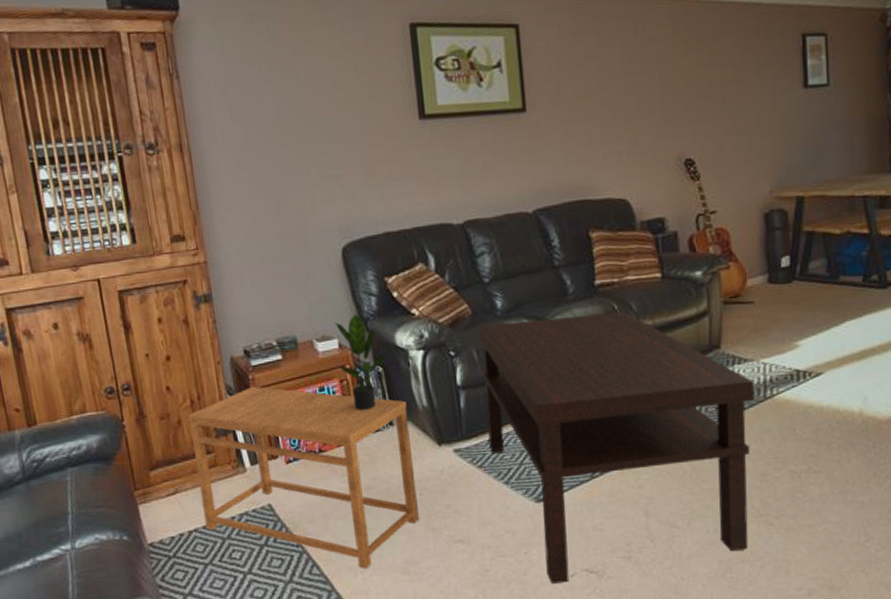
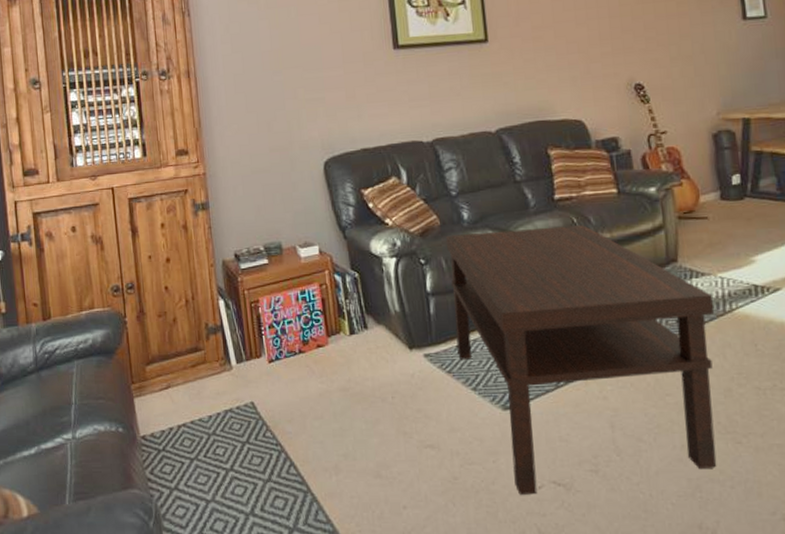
side table: present [188,386,419,568] -> none [183,288,391,470]
potted plant: present [334,313,386,411] -> none [316,222,362,314]

